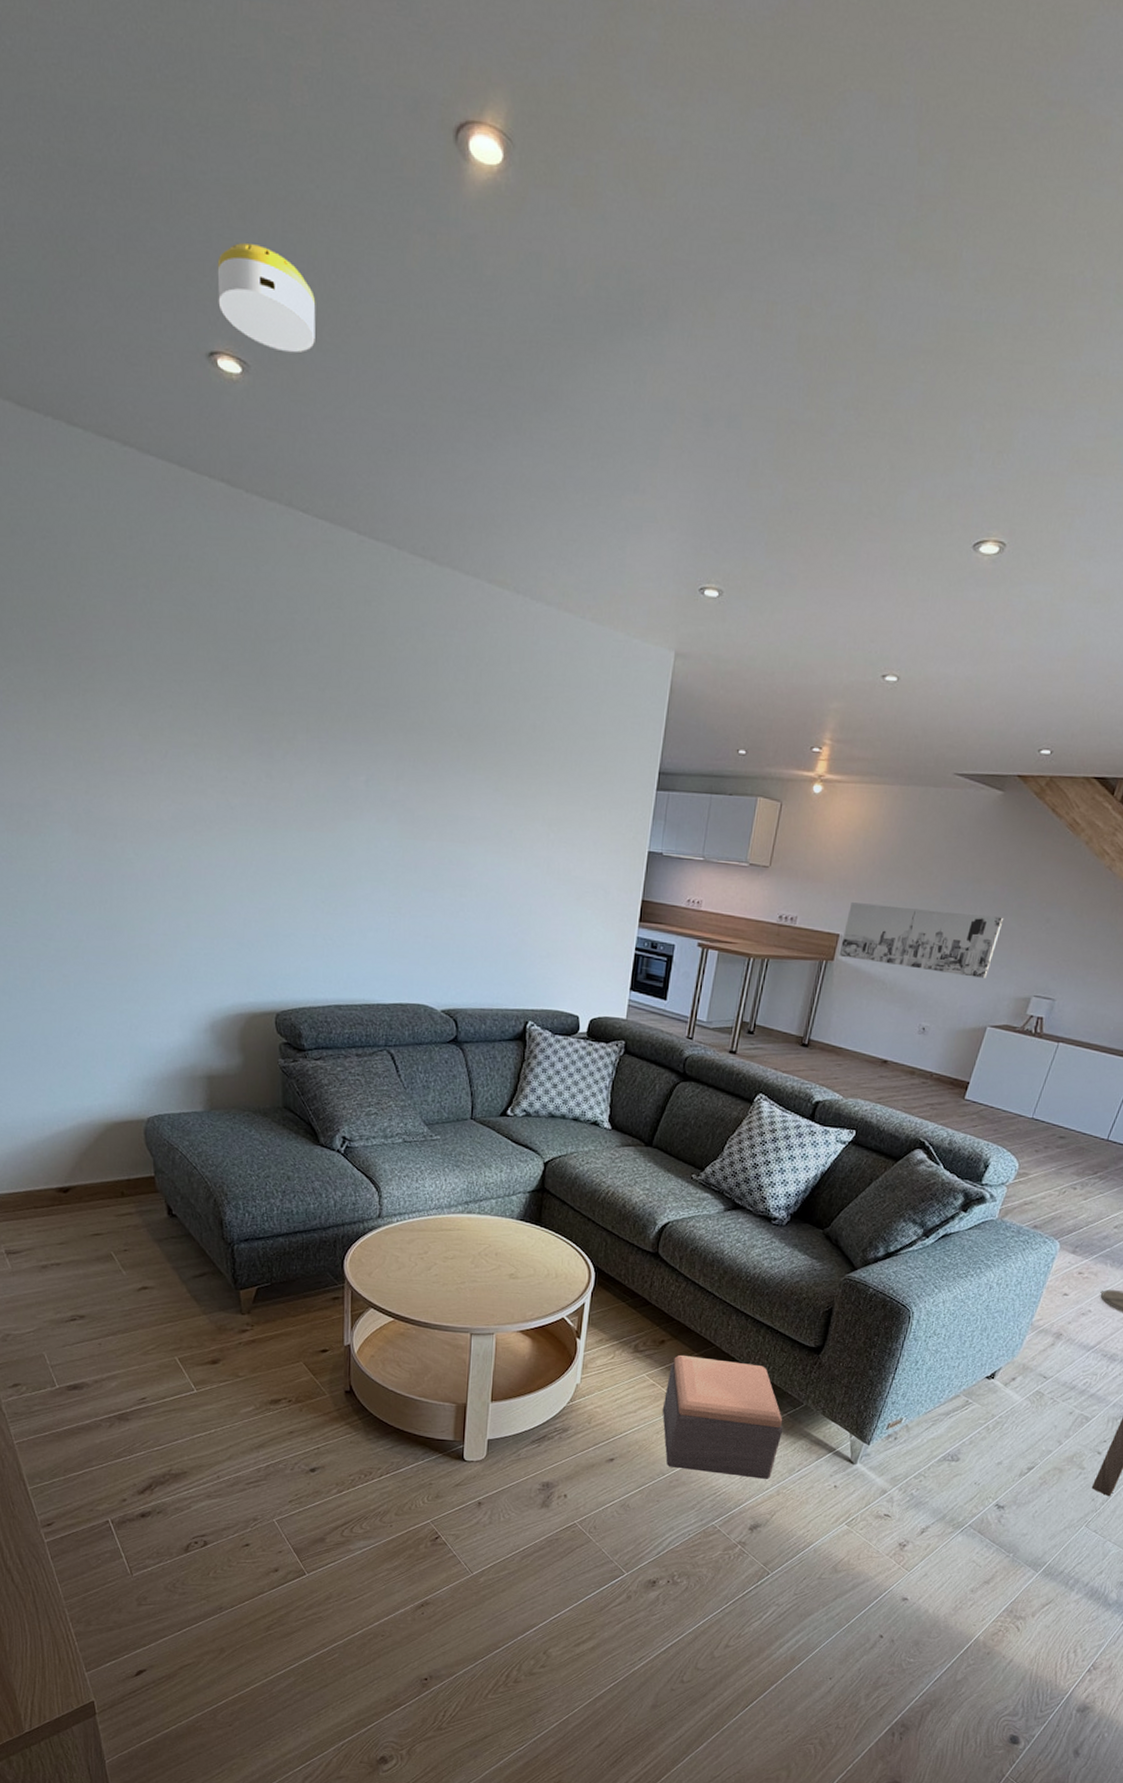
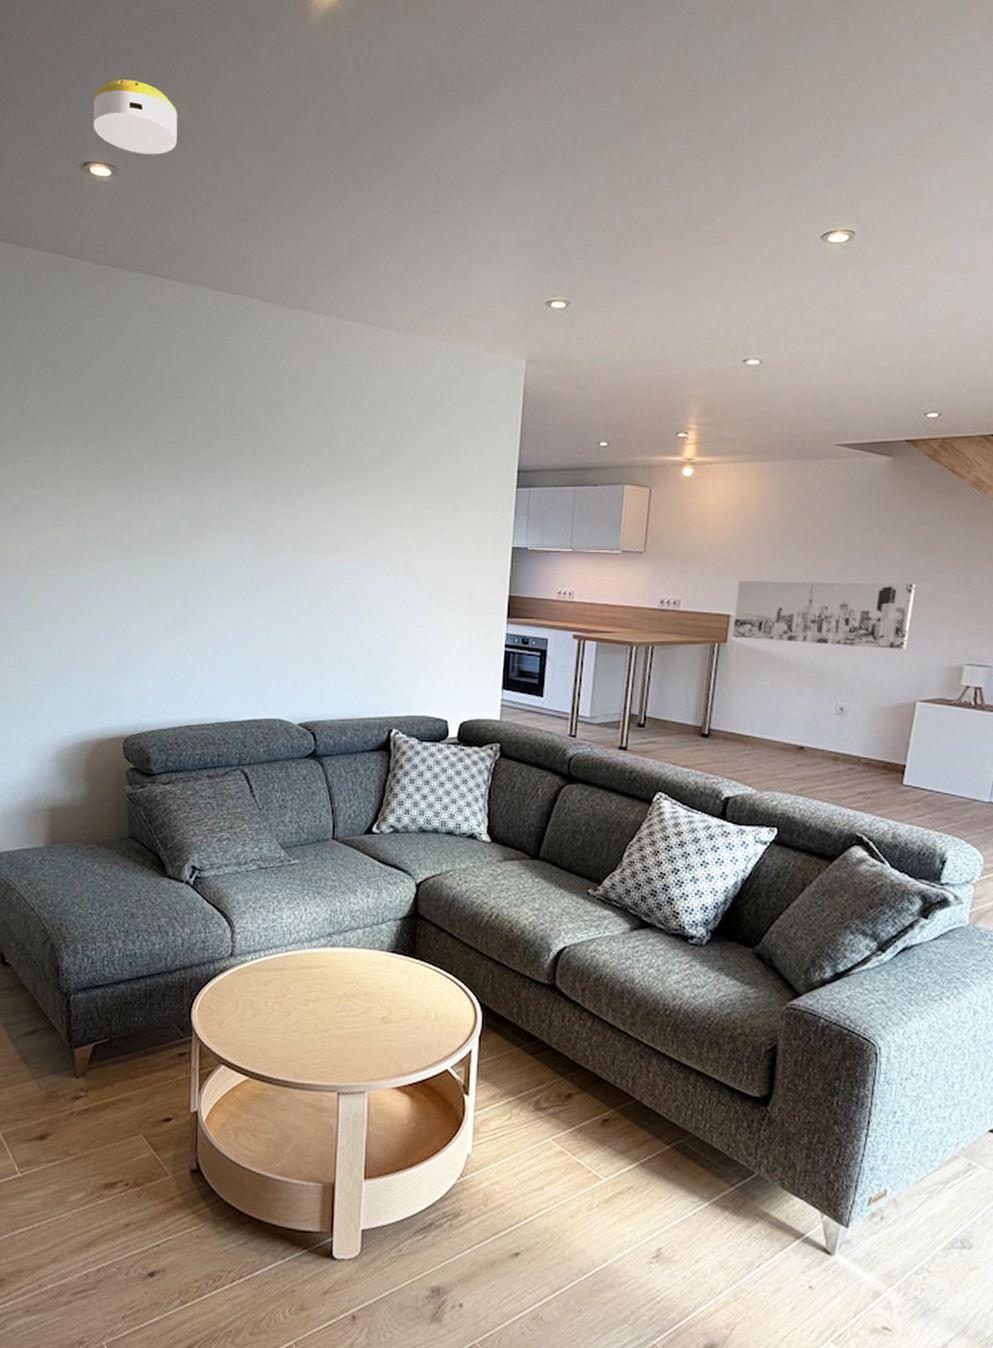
footstool: present [662,1354,783,1479] -> none [575,1112,731,1278]

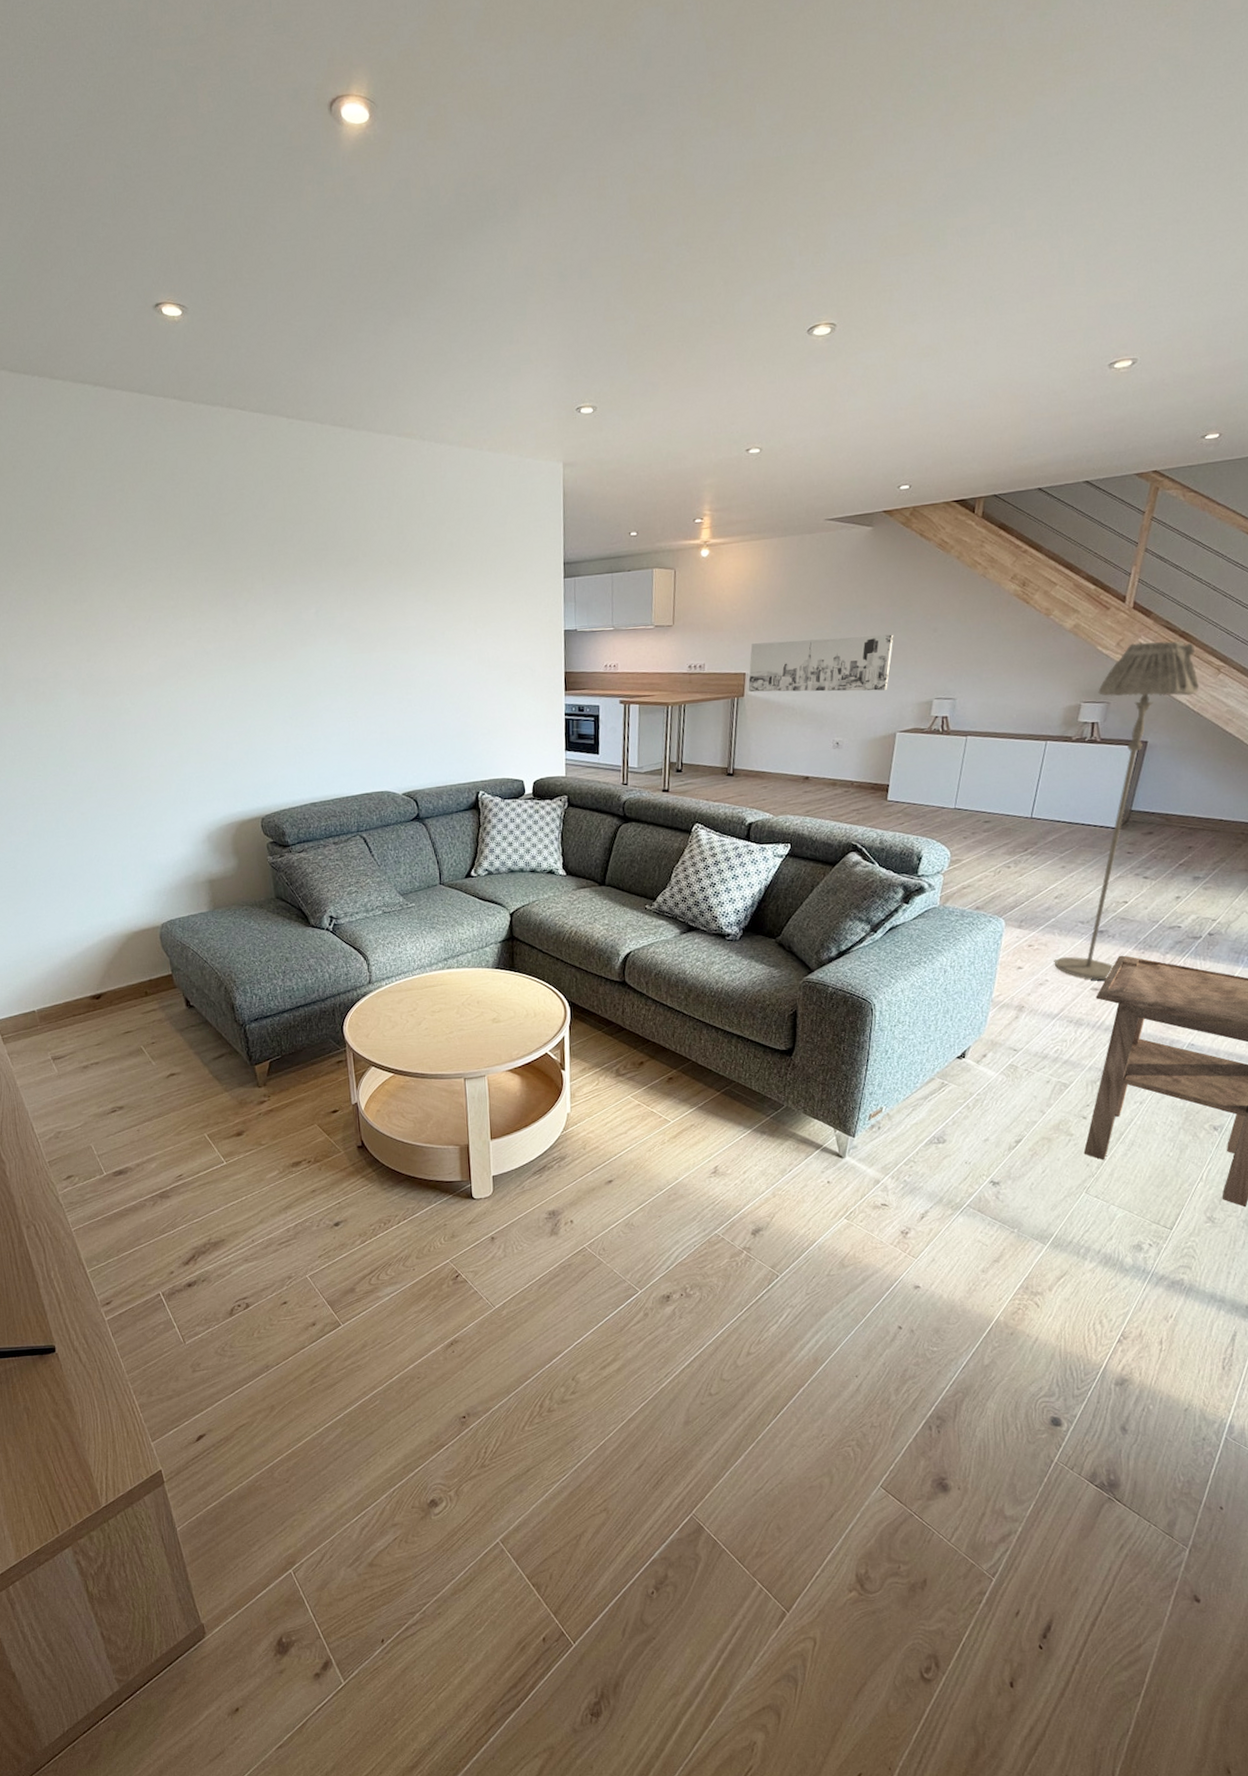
smoke detector: present [93,79,178,155] -> none [155,218,237,293]

